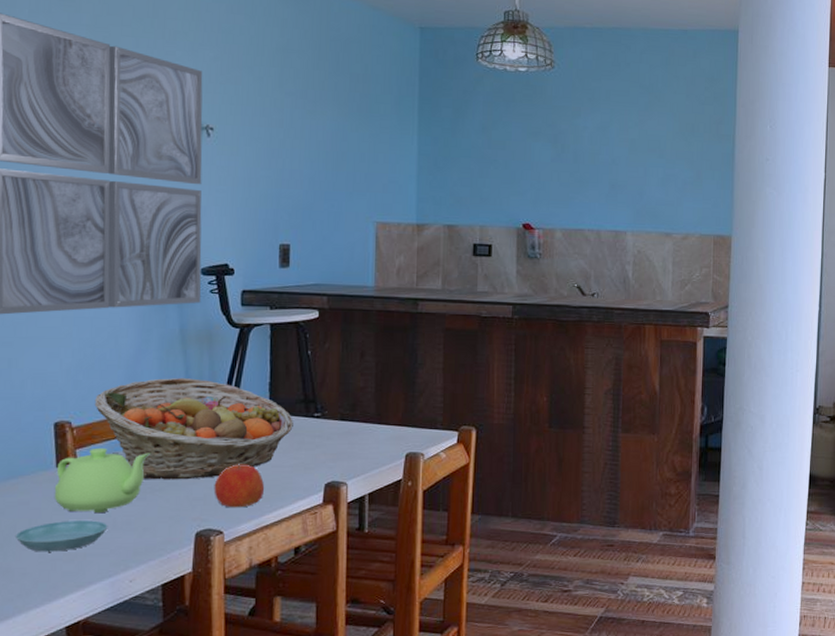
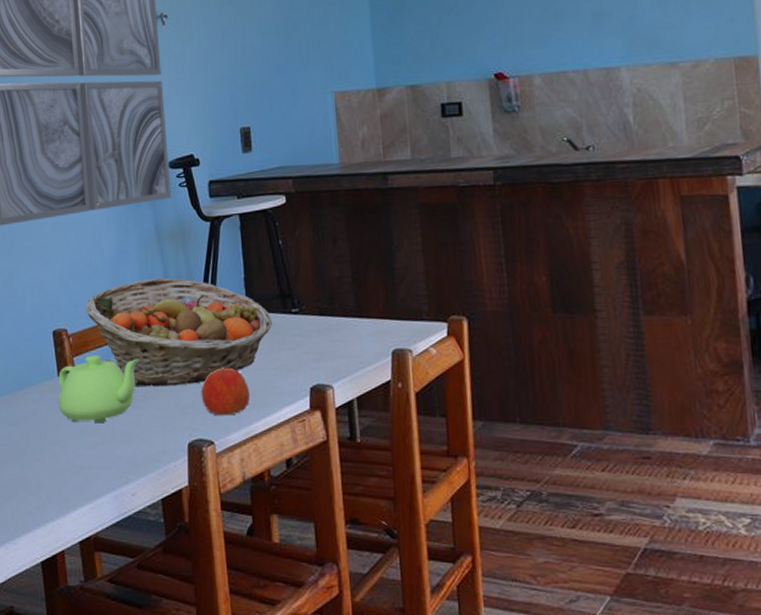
saucer: present [15,520,108,552] -> none [28,430,108,464]

